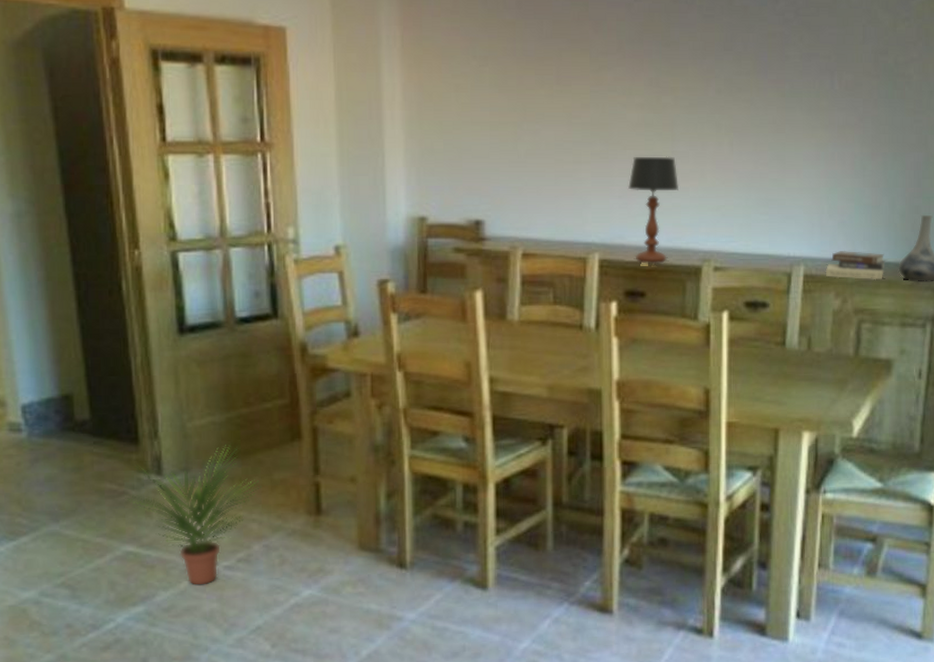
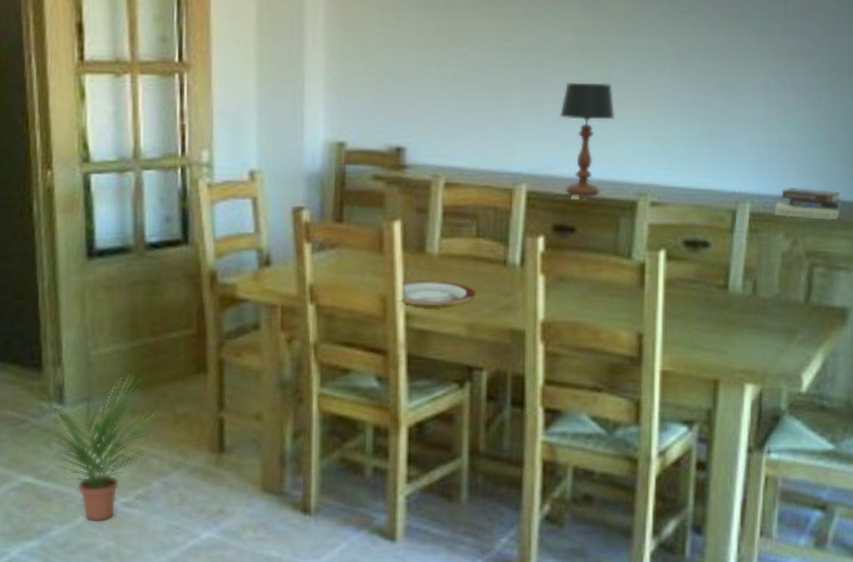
plate: none [482,345,555,371] -> present [398,279,476,307]

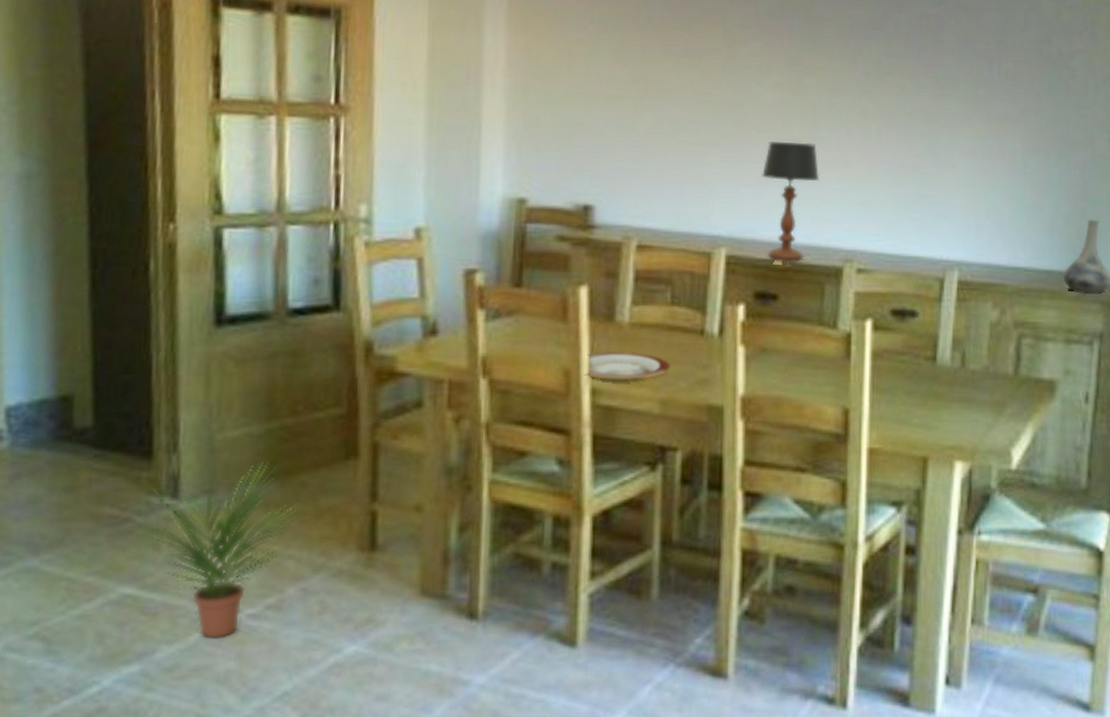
books: present [775,188,842,221] -> none [983,256,1048,290]

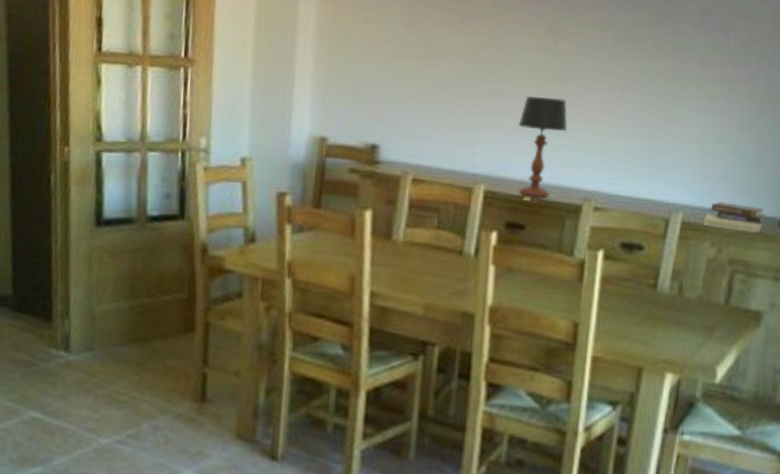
potted plant: present [131,461,305,640] -> none [37,329,156,456]
plate: present [583,350,670,382] -> none [365,263,434,289]
books: none [983,256,1048,290] -> present [703,202,765,234]

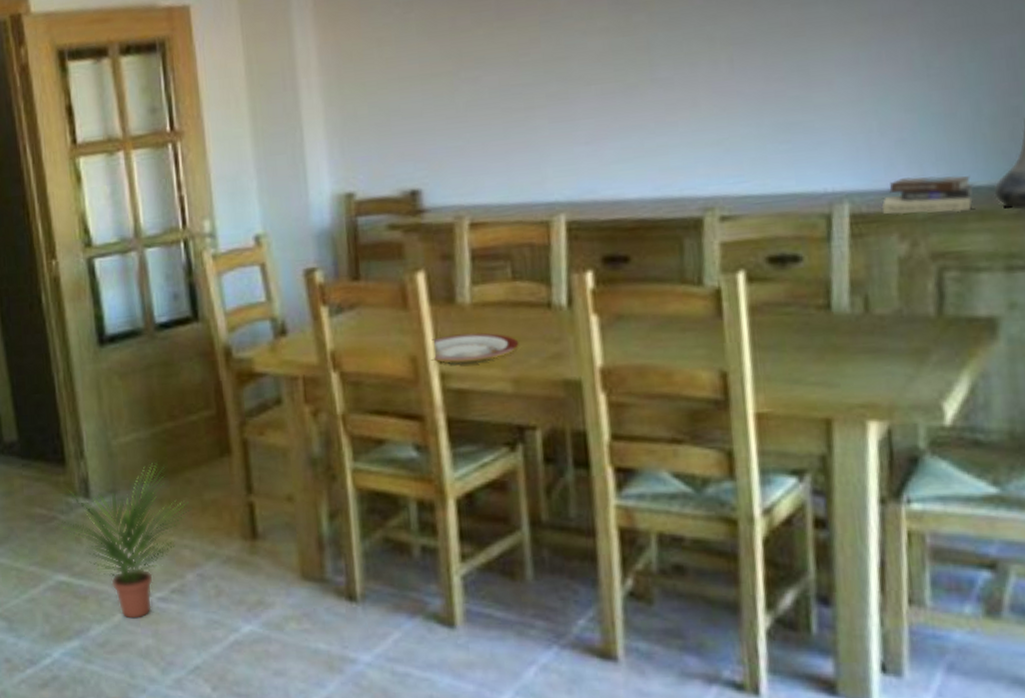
potted plant: none [37,329,156,456] -> present [57,461,193,620]
plate: none [365,263,434,289] -> present [430,332,519,365]
table lamp: present [518,96,567,200] -> none [597,86,663,222]

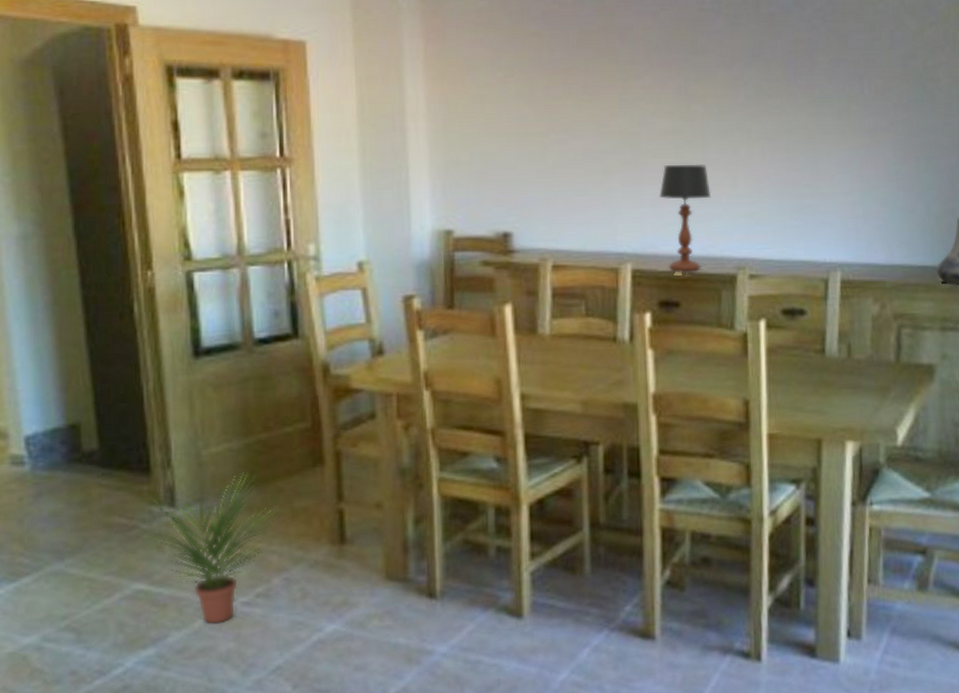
plate: present [430,332,519,365] -> none [513,359,589,387]
table lamp: none [597,86,663,222] -> present [659,164,711,274]
books: present [882,175,974,215] -> none [863,255,923,285]

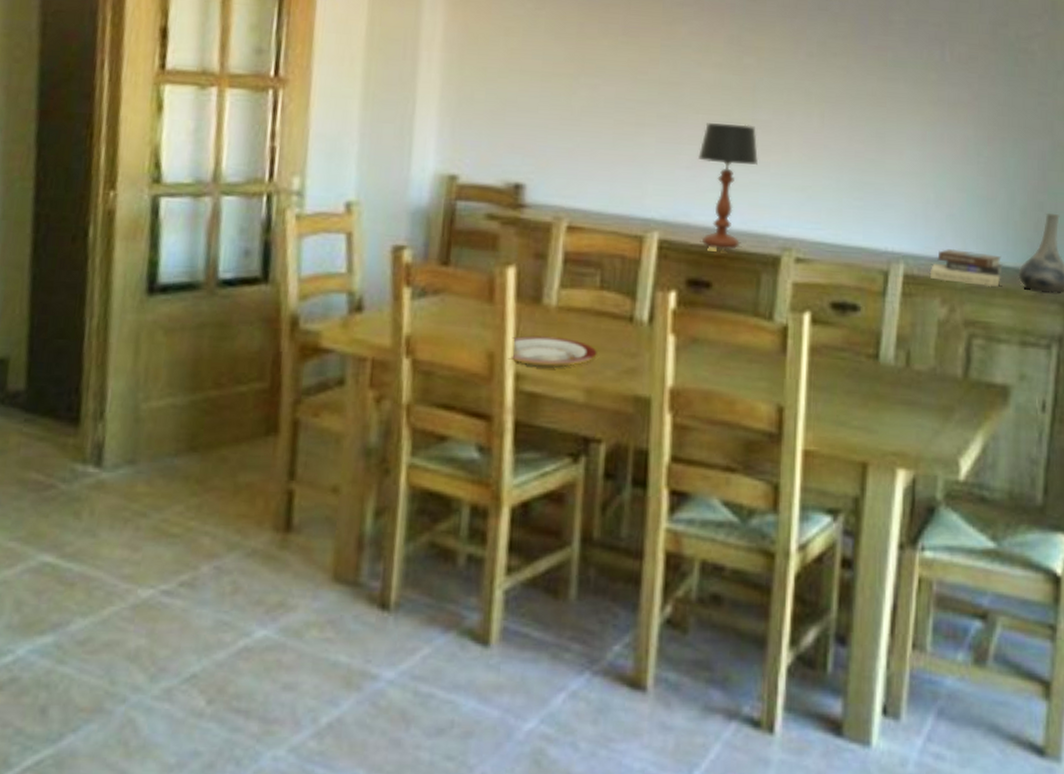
potted plant: present [138,471,283,625] -> none [54,433,223,615]
plate: none [513,359,589,387] -> present [508,335,597,368]
books: none [863,255,923,285] -> present [930,249,1003,288]

